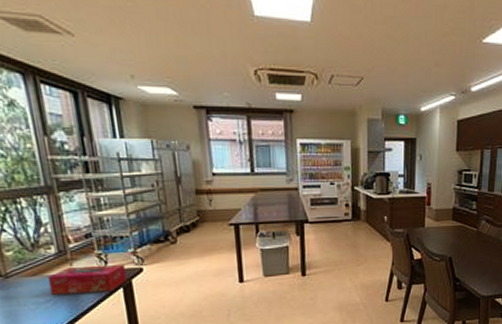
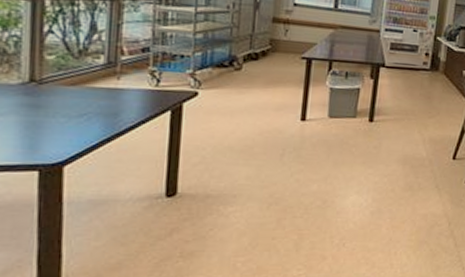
tissue box: present [47,264,128,295] -> none [87,80,180,113]

